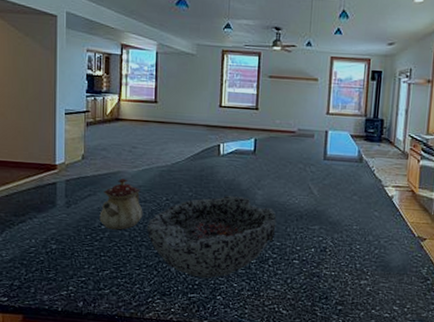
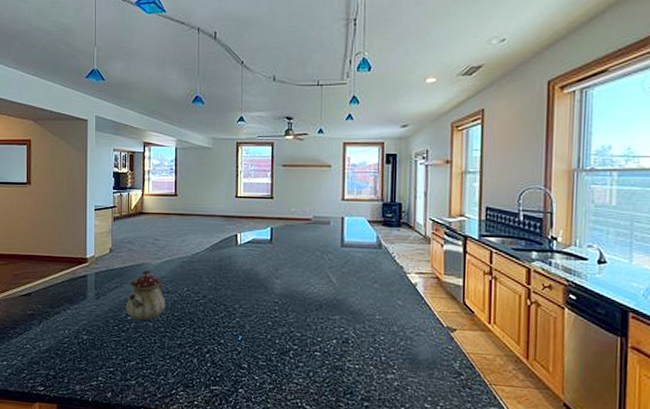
bowl: present [146,195,277,279] -> none [169,285,296,371]

